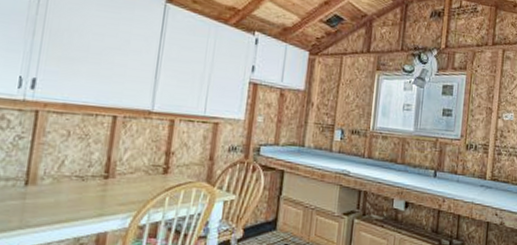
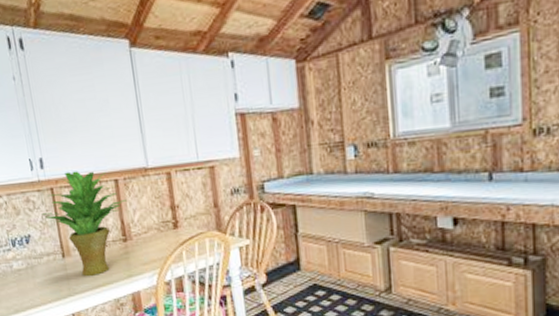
potted plant: none [14,97,121,210] -> present [41,171,127,276]

